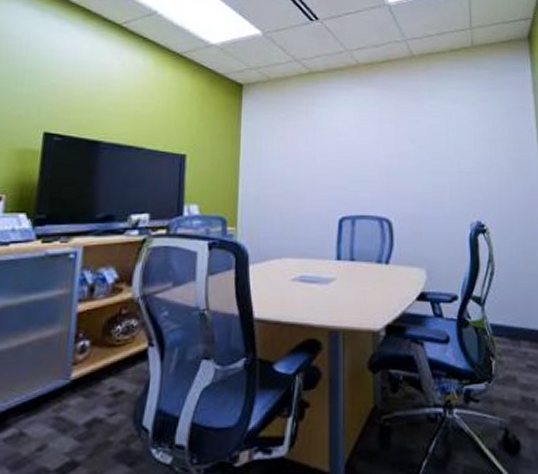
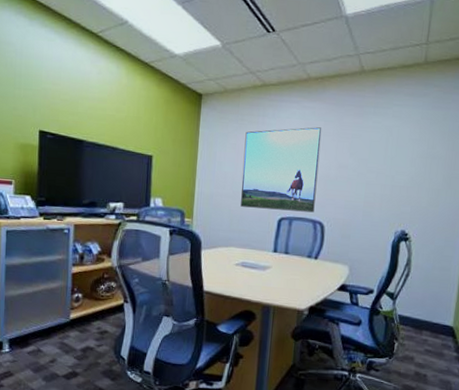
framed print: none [293,114,379,209] -> present [241,127,322,213]

